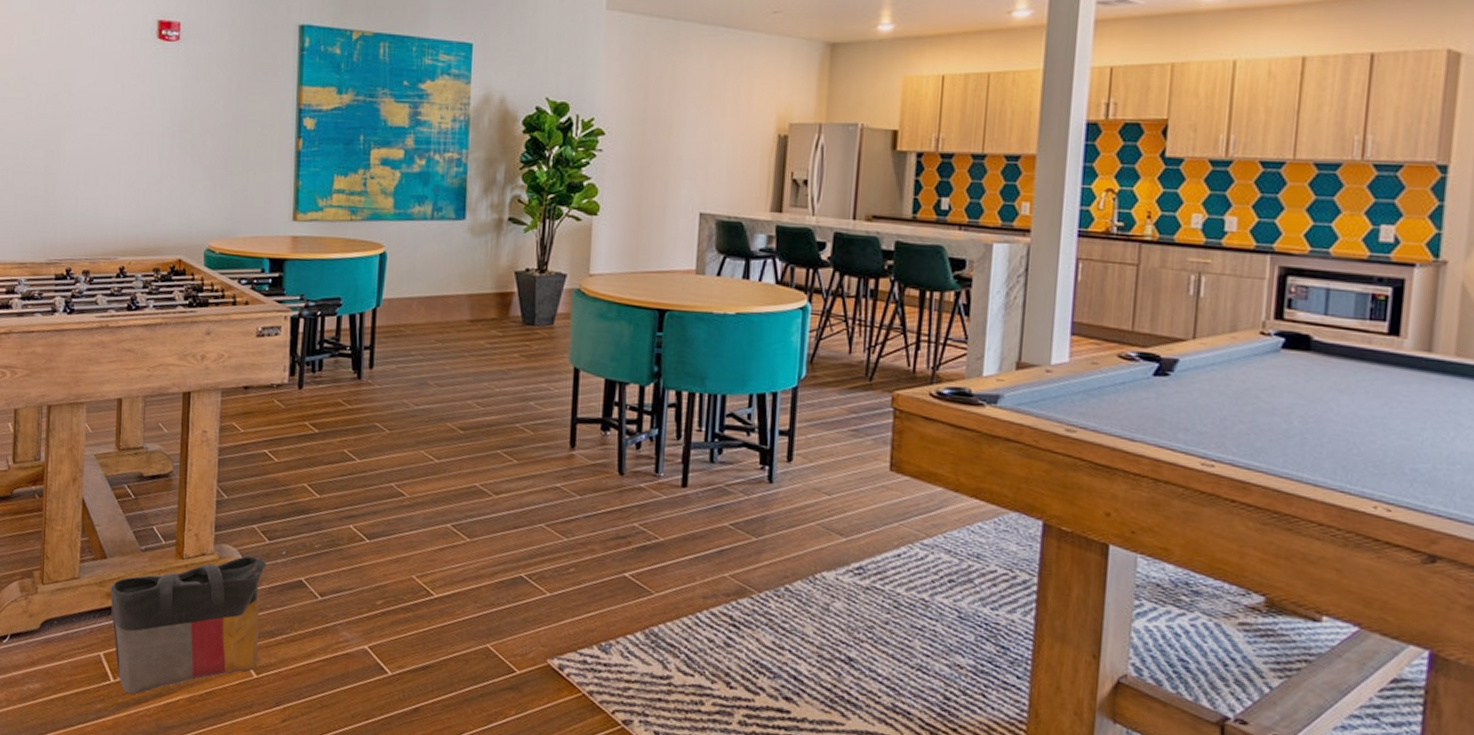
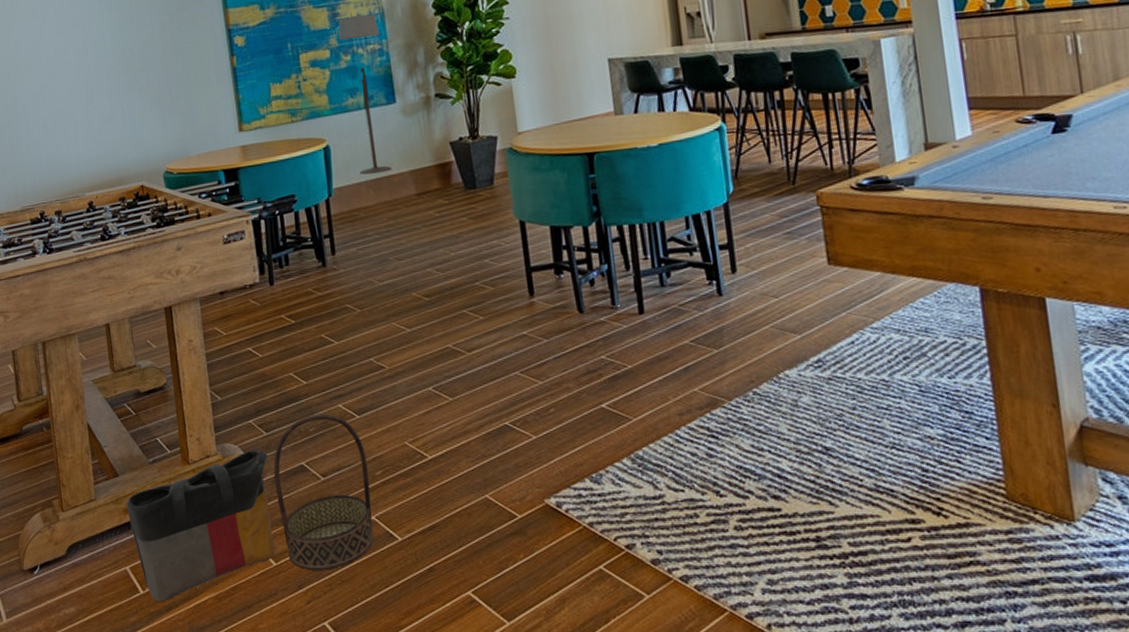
basket: none [268,530,370,692] -> present [273,413,374,570]
floor lamp: none [413,116,462,291] -> present [336,14,392,175]

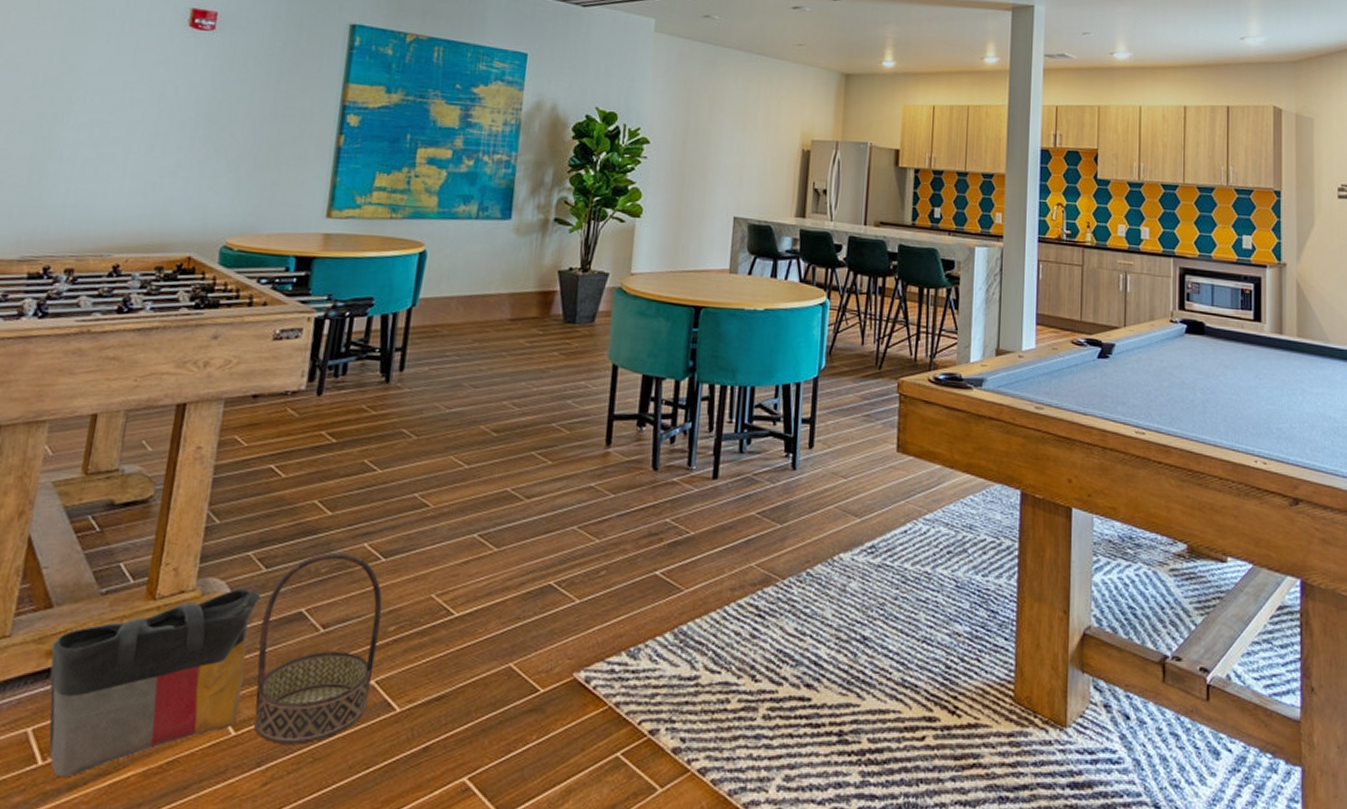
floor lamp: present [336,14,392,175] -> none [453,119,511,290]

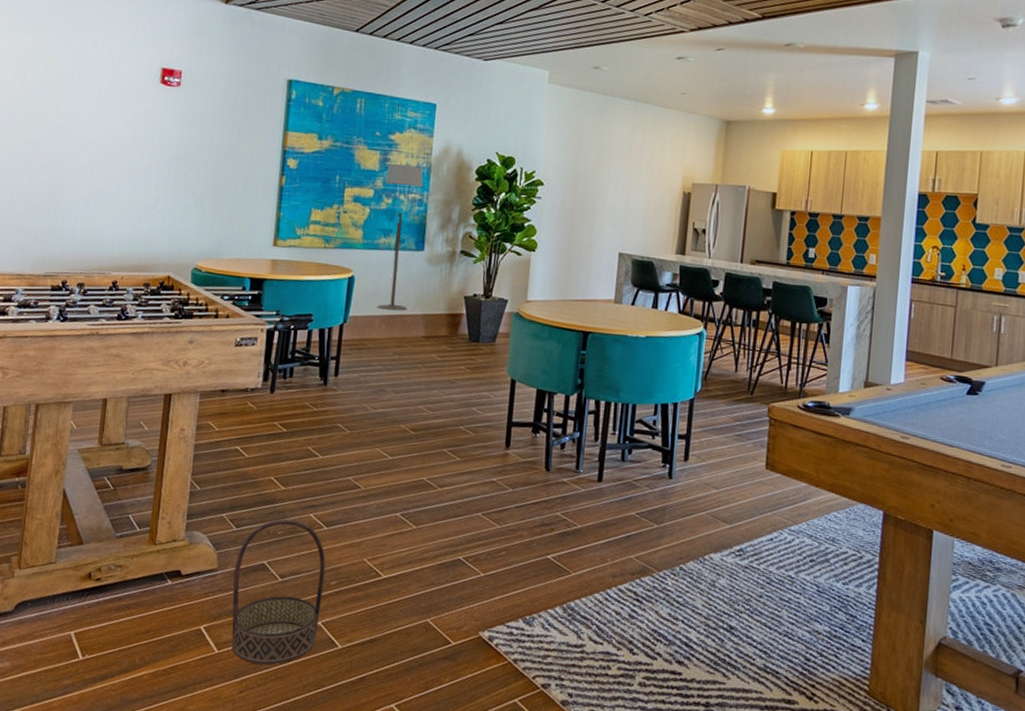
tote bag: present [48,588,261,778] -> none [84,541,233,671]
floor lamp: none [453,119,511,290] -> present [376,162,423,311]

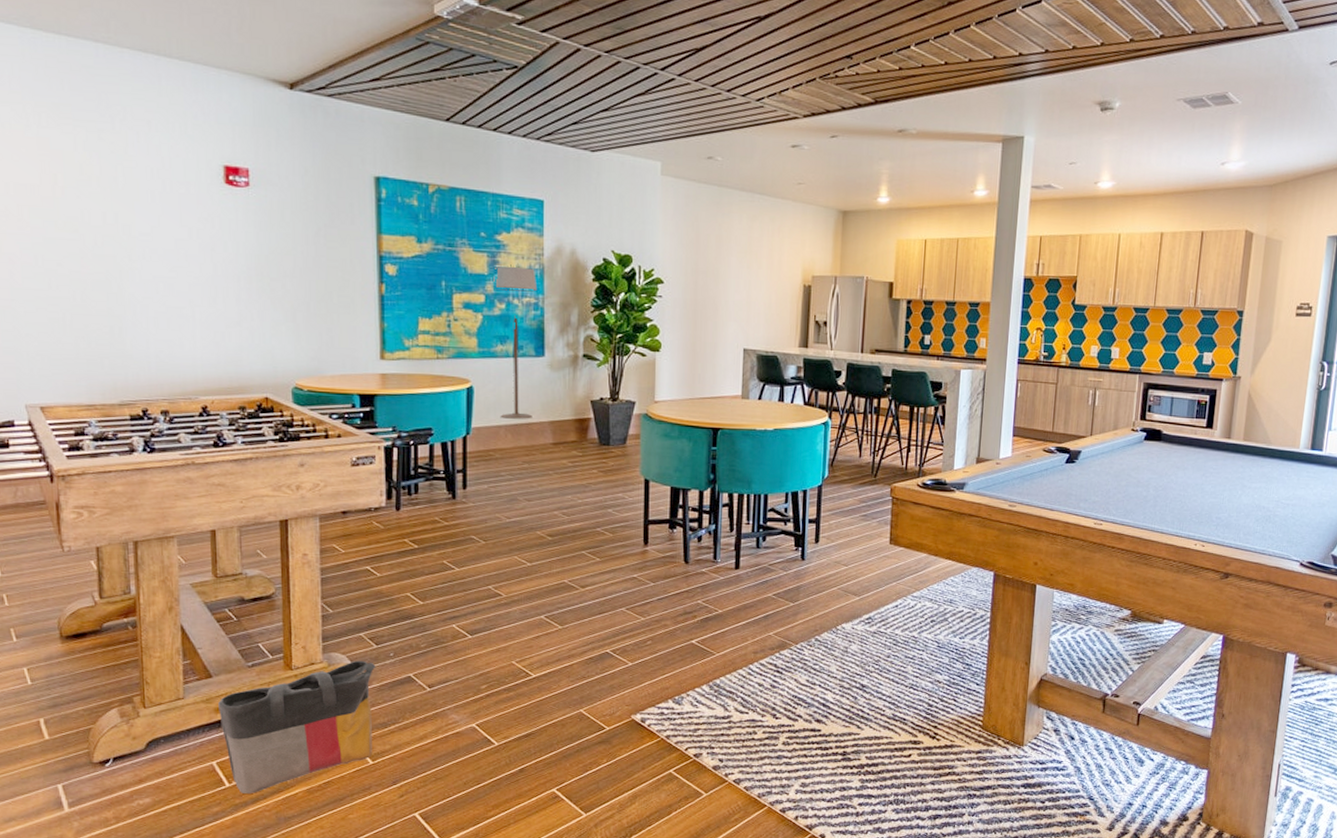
tote bag: none [84,541,233,671] -> present [218,660,376,795]
basket: present [231,518,326,665] -> none [379,631,475,769]

